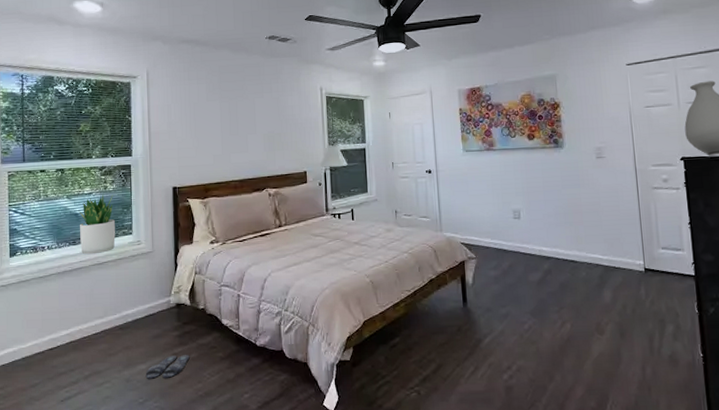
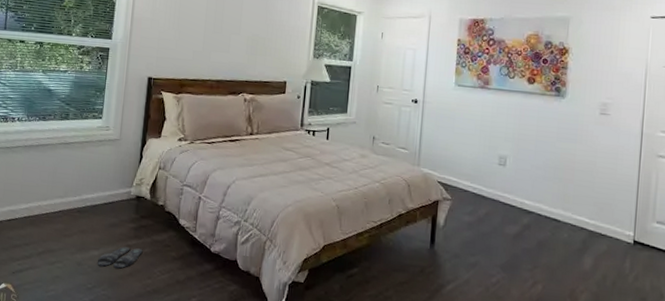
planter: present [78,193,115,255] -> none [50,72,88,133]

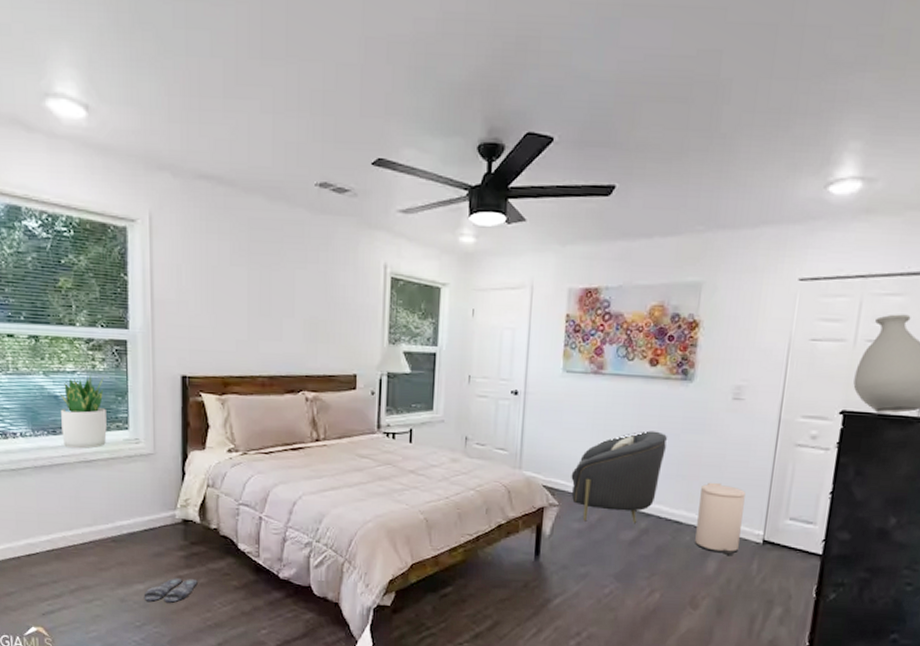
planter: none [50,72,88,133] -> present [59,373,107,449]
armchair: none [462,138,544,219] -> present [571,431,667,523]
pedal bin: none [572,186,615,253] -> present [695,483,746,555]

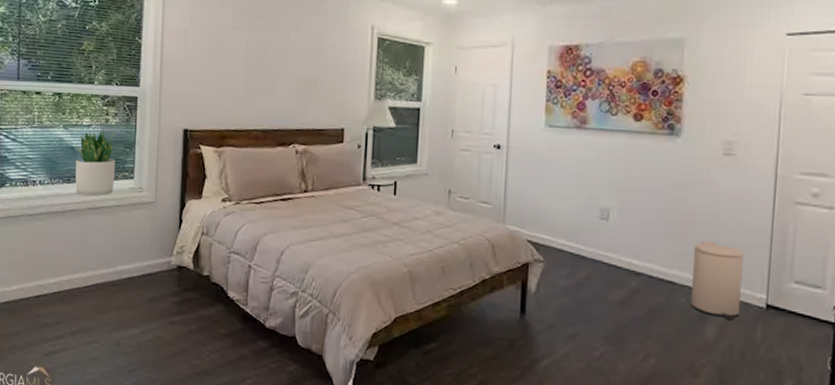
slippers: present [143,578,198,603] -> none [137,323,188,348]
armchair: present [571,431,667,523] -> none [556,186,655,282]

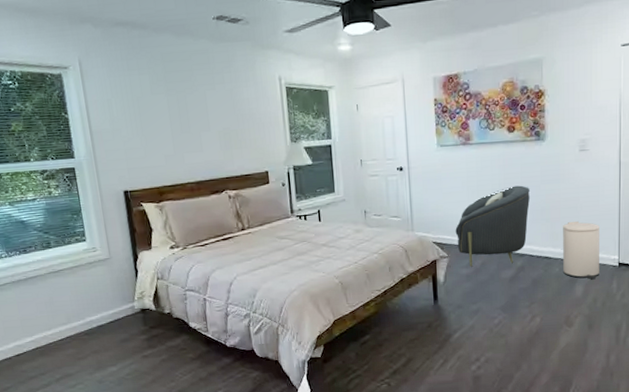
planter: present [75,126,115,197] -> none [24,198,69,263]
armchair: none [556,186,655,282] -> present [455,185,530,267]

